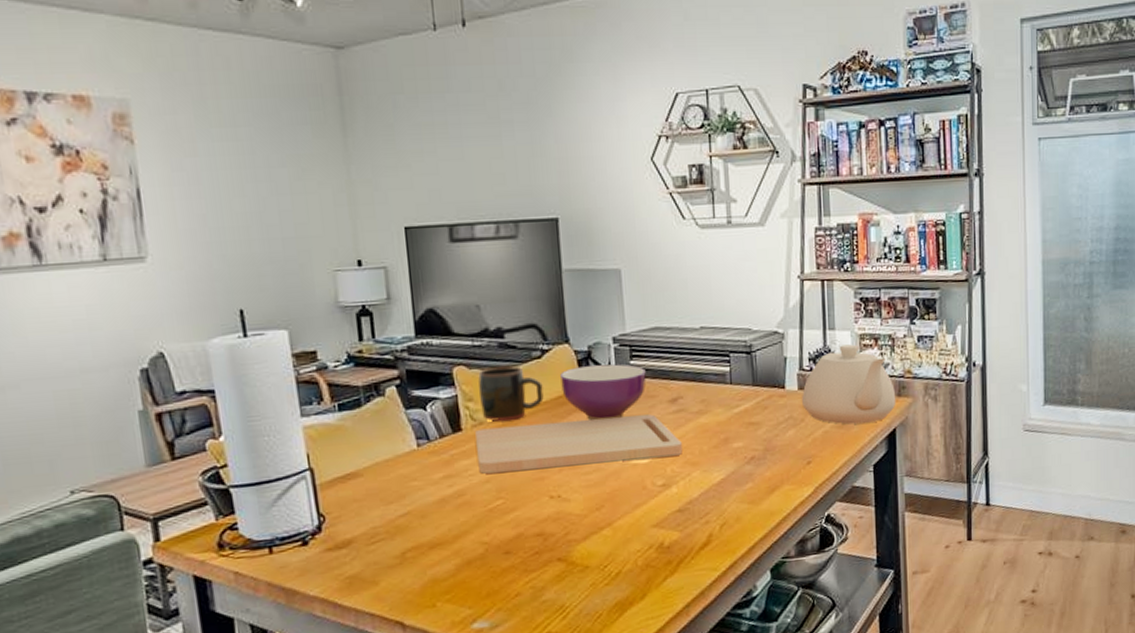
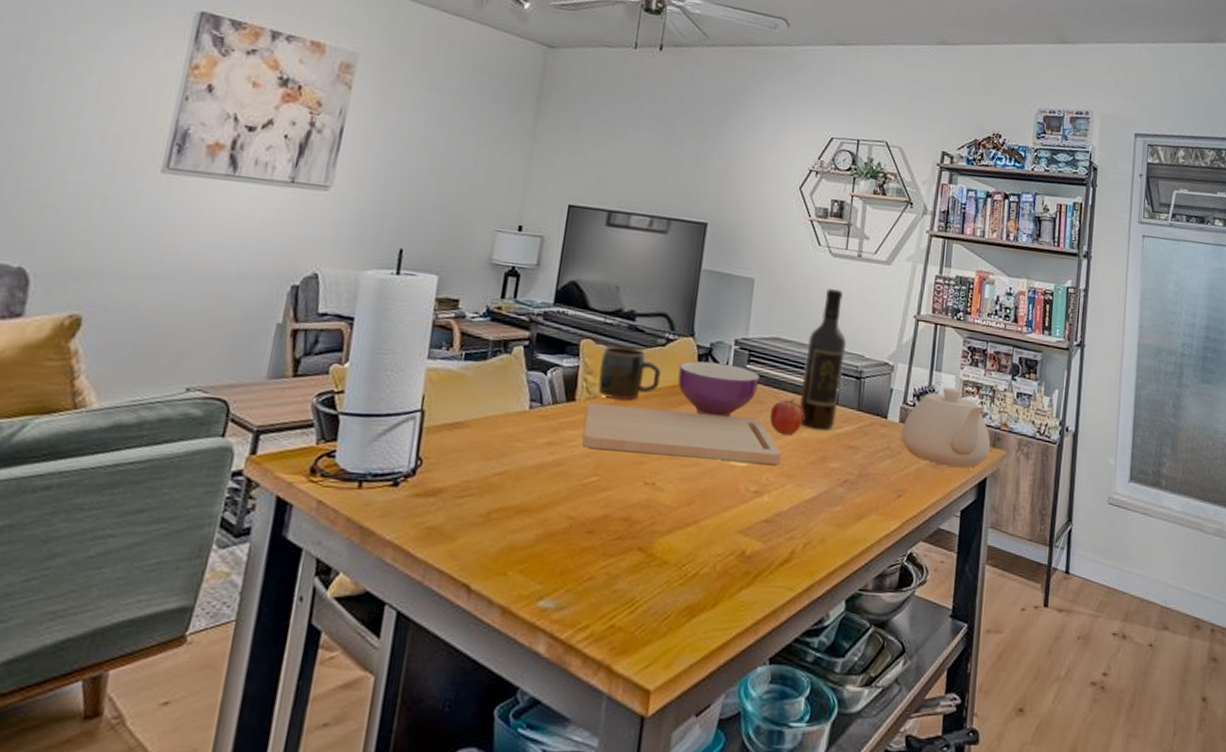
fruit: none [663,387,699,424] -> present [769,399,804,435]
wine bottle: none [689,264,732,412] -> present [799,289,846,430]

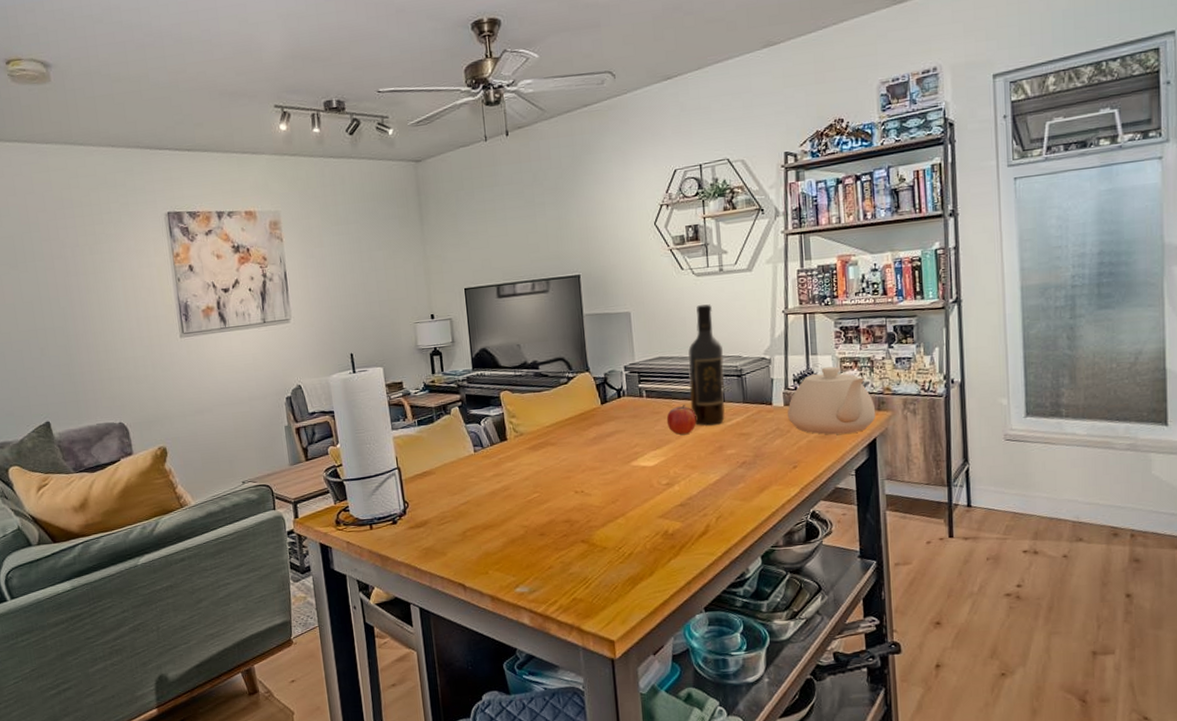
cutting board: present [582,402,781,465] -> none [517,427,683,473]
mug: present [598,346,661,400] -> none [519,390,570,433]
bowl: present [677,361,760,418] -> none [583,387,652,433]

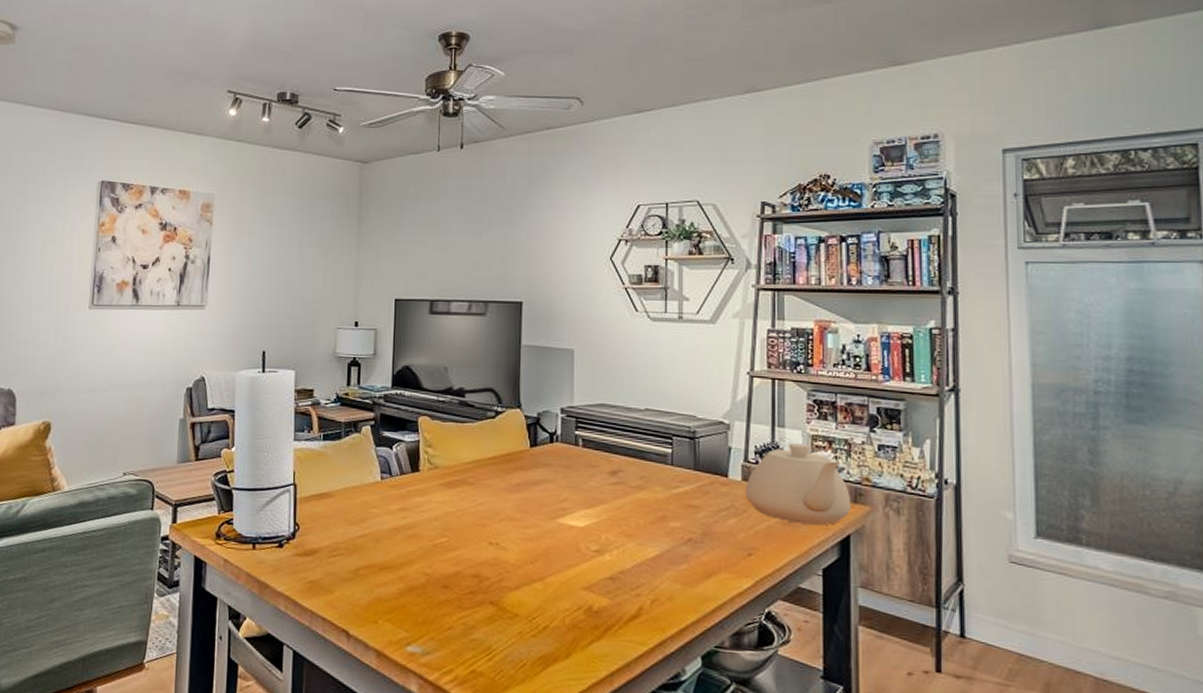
fruit: present [666,405,697,435] -> none [603,462,638,496]
wine bottle: present [688,304,725,425] -> none [632,353,675,491]

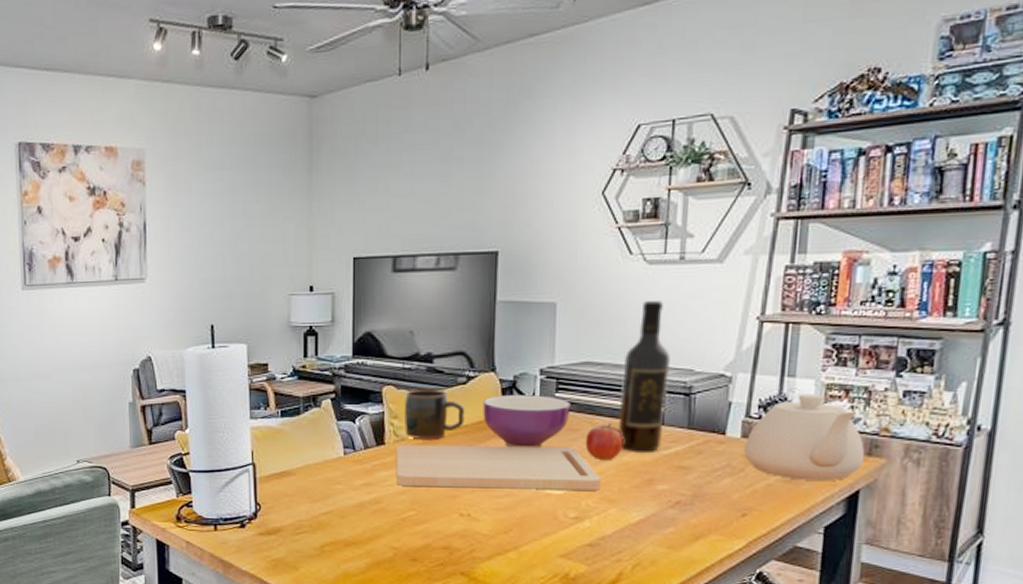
cutting board: none [430,472,618,525] -> present [396,445,601,490]
mug: none [438,421,493,469] -> present [404,390,465,439]
bowl: none [510,430,589,482] -> present [483,395,571,449]
fruit: none [603,462,638,496] -> present [585,424,624,460]
wine bottle: none [632,353,675,491] -> present [618,301,670,452]

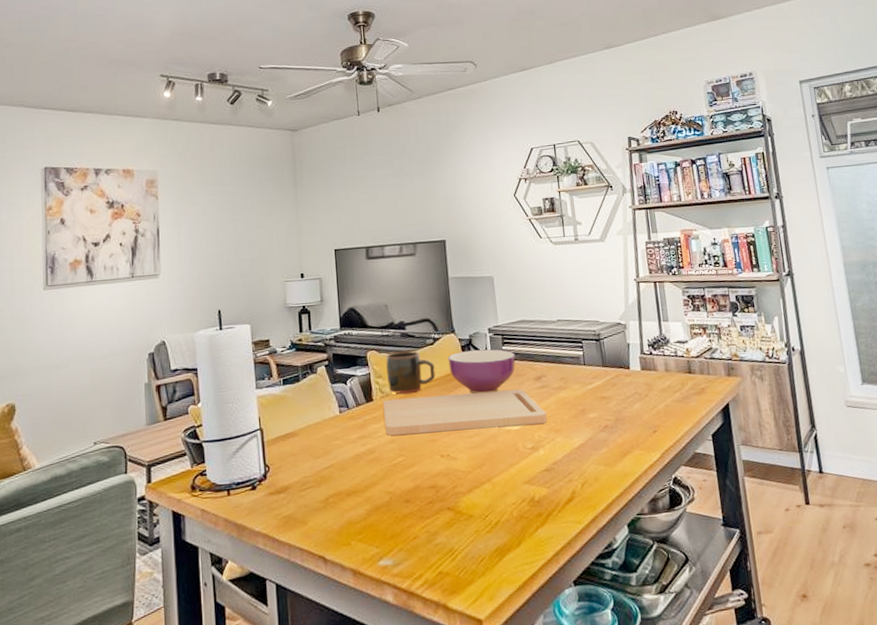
fruit: present [585,424,624,460] -> none [530,367,559,397]
wine bottle: present [618,301,670,452] -> none [548,271,586,388]
teapot: present [744,394,865,481] -> none [644,333,727,400]

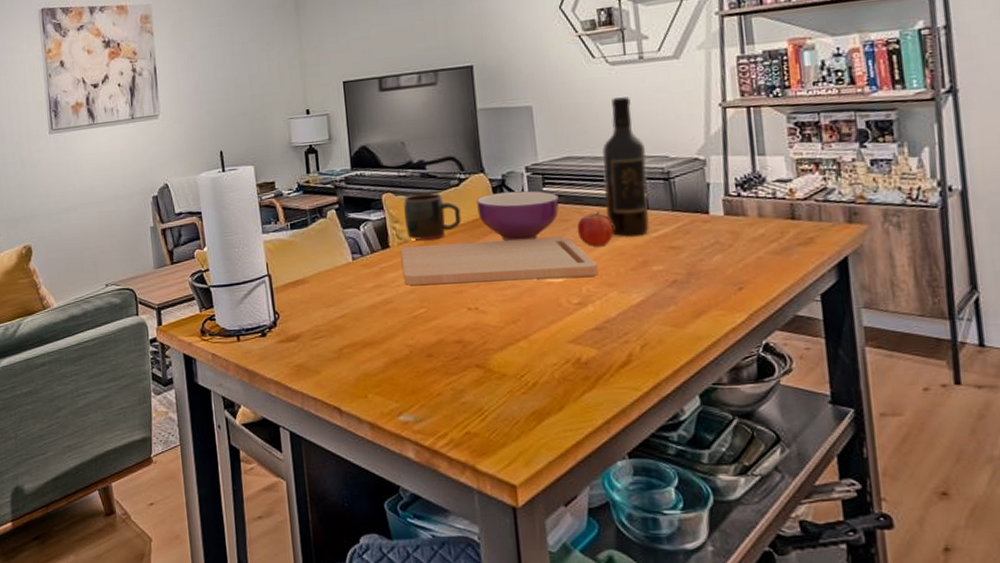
fruit: none [530,367,559,397] -> present [577,212,614,246]
wine bottle: none [548,271,586,388] -> present [602,97,649,236]

